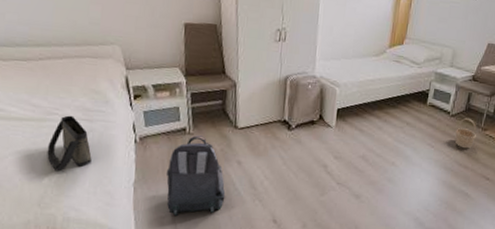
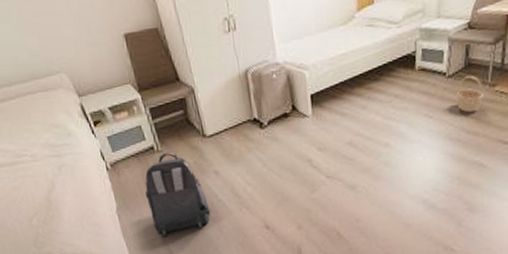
handbag: present [47,115,92,171] -> none [26,154,71,210]

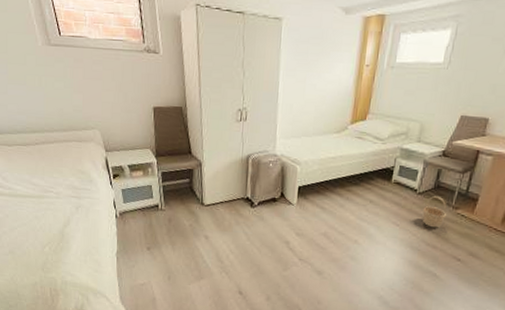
backpack: present [145,151,211,236] -> none [143,211,195,284]

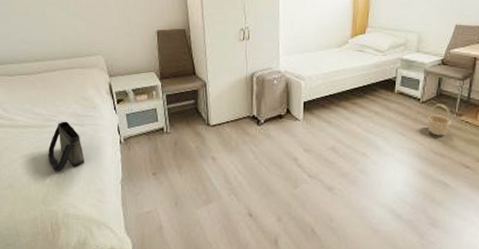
handbag: none [46,193,82,241] -> present [48,121,85,171]

